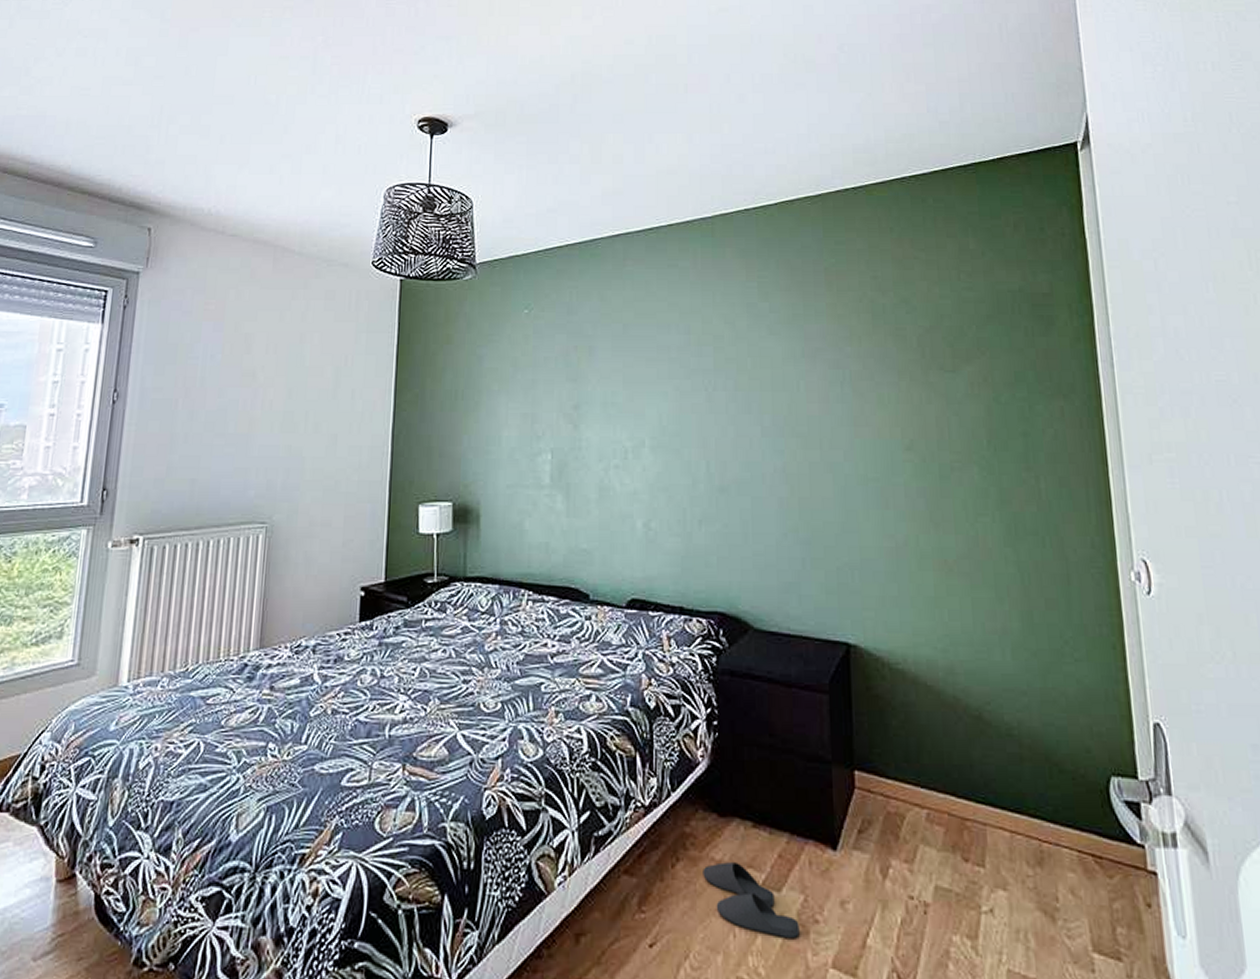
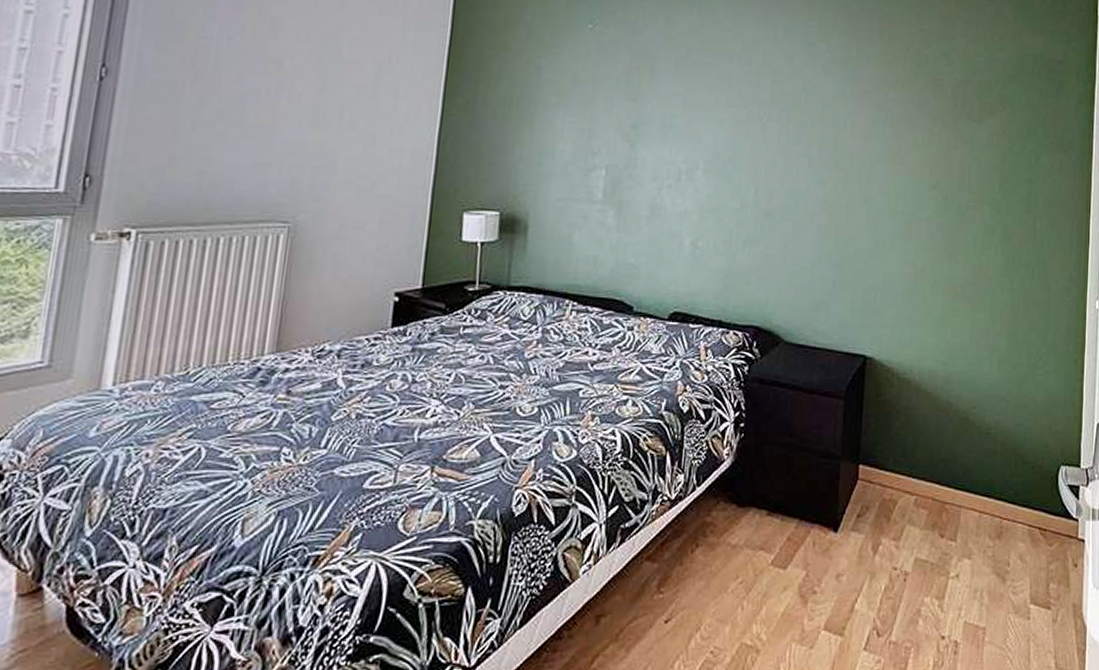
slippers: present [703,862,800,939] -> none [719,546,800,609]

